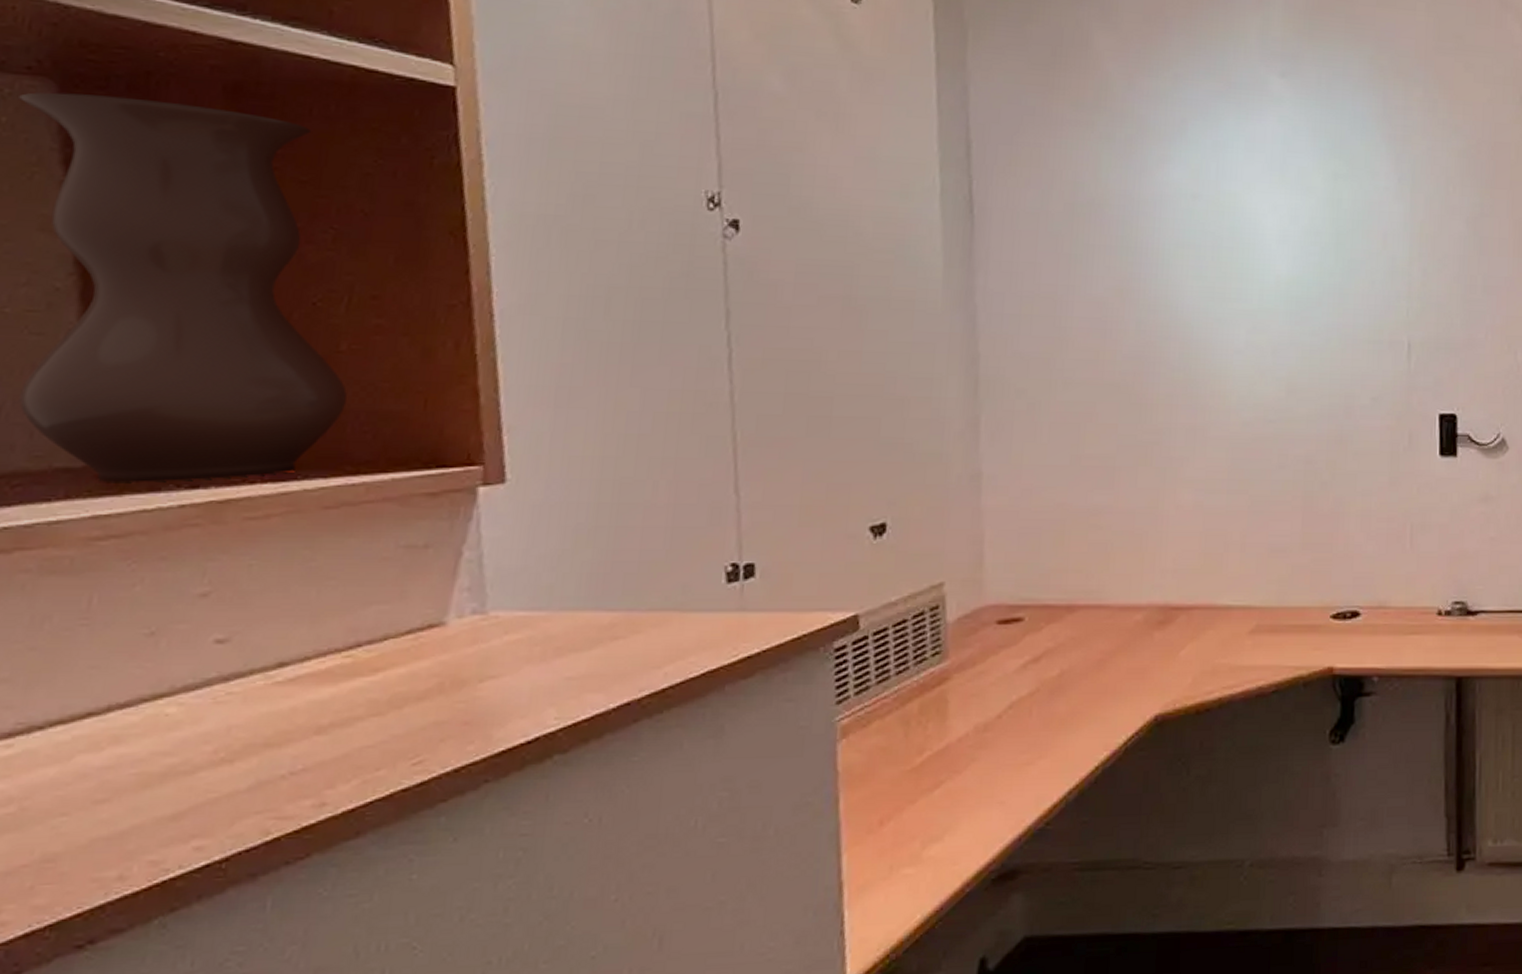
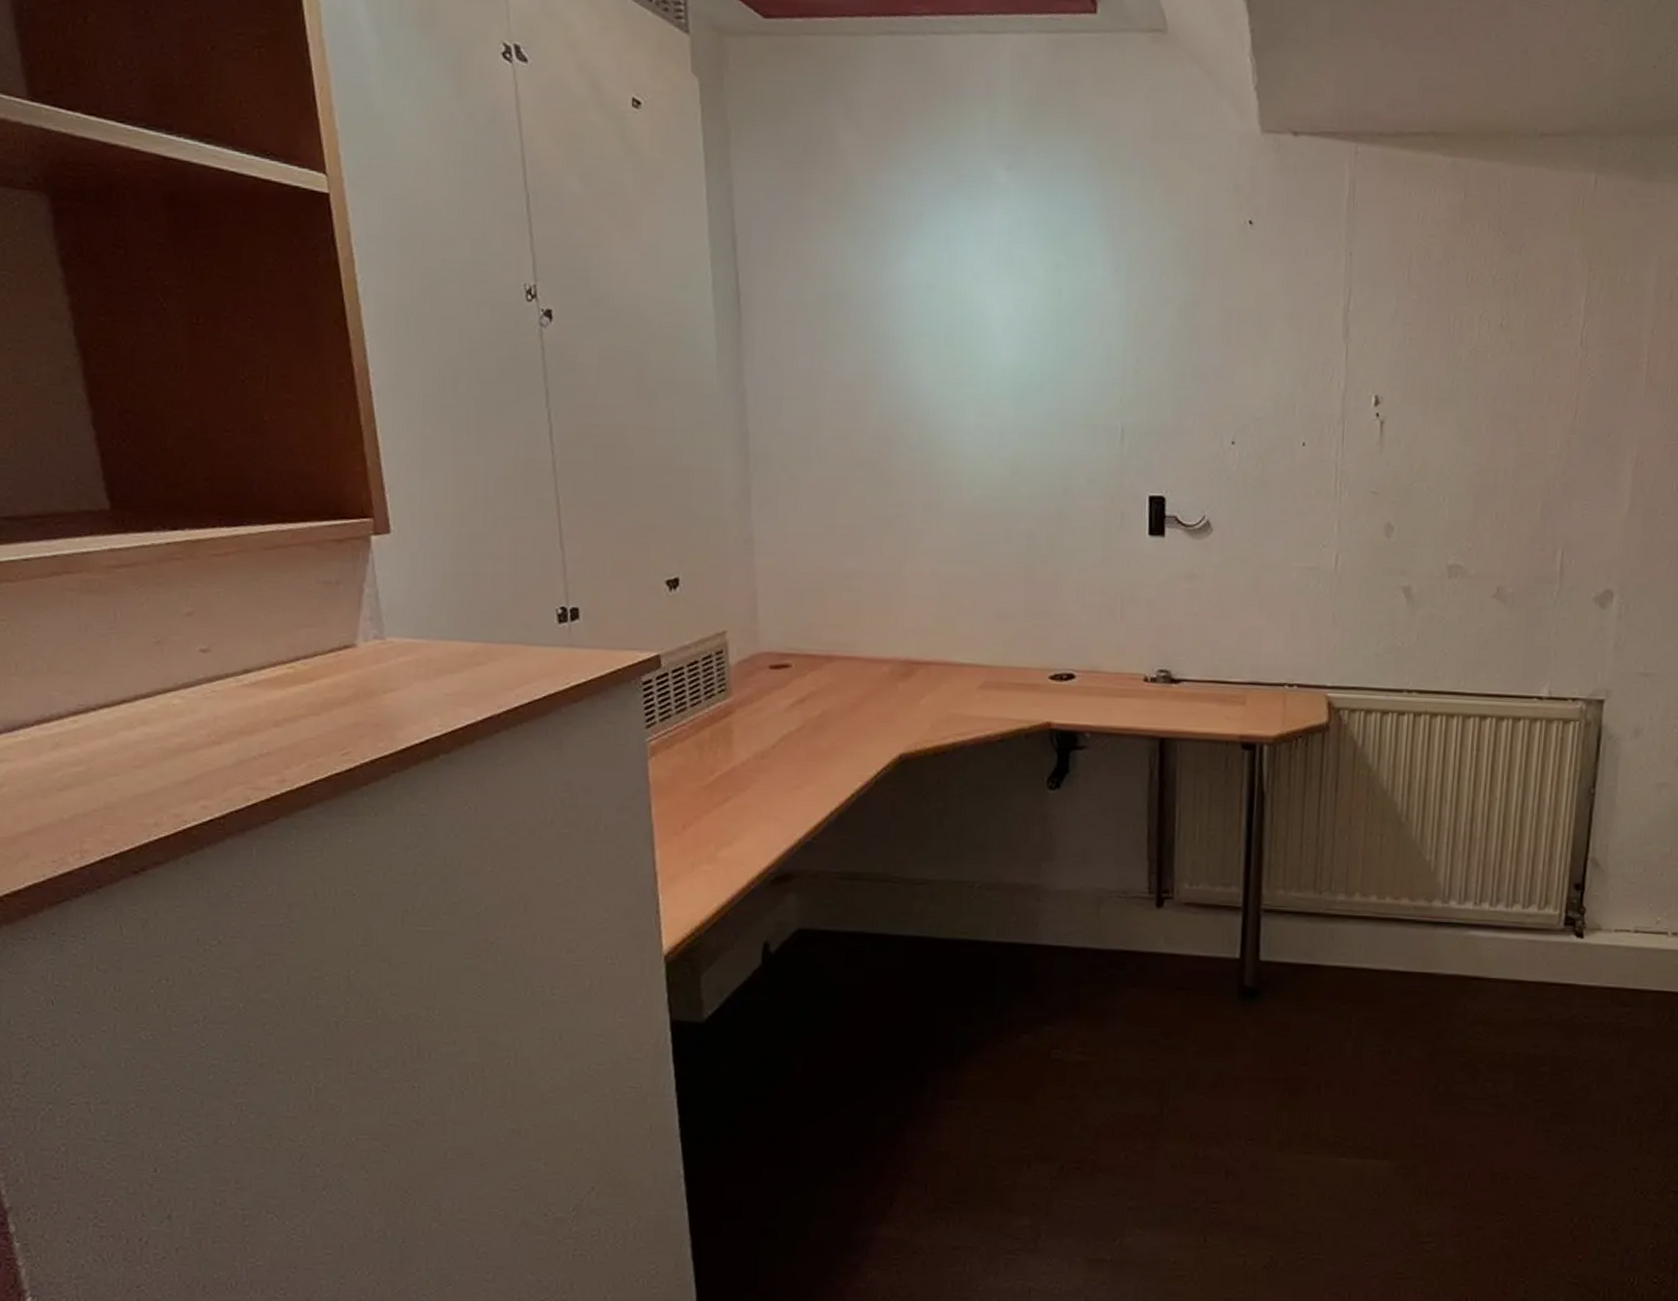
vase: present [19,92,347,482] -> none [25,204,273,524]

